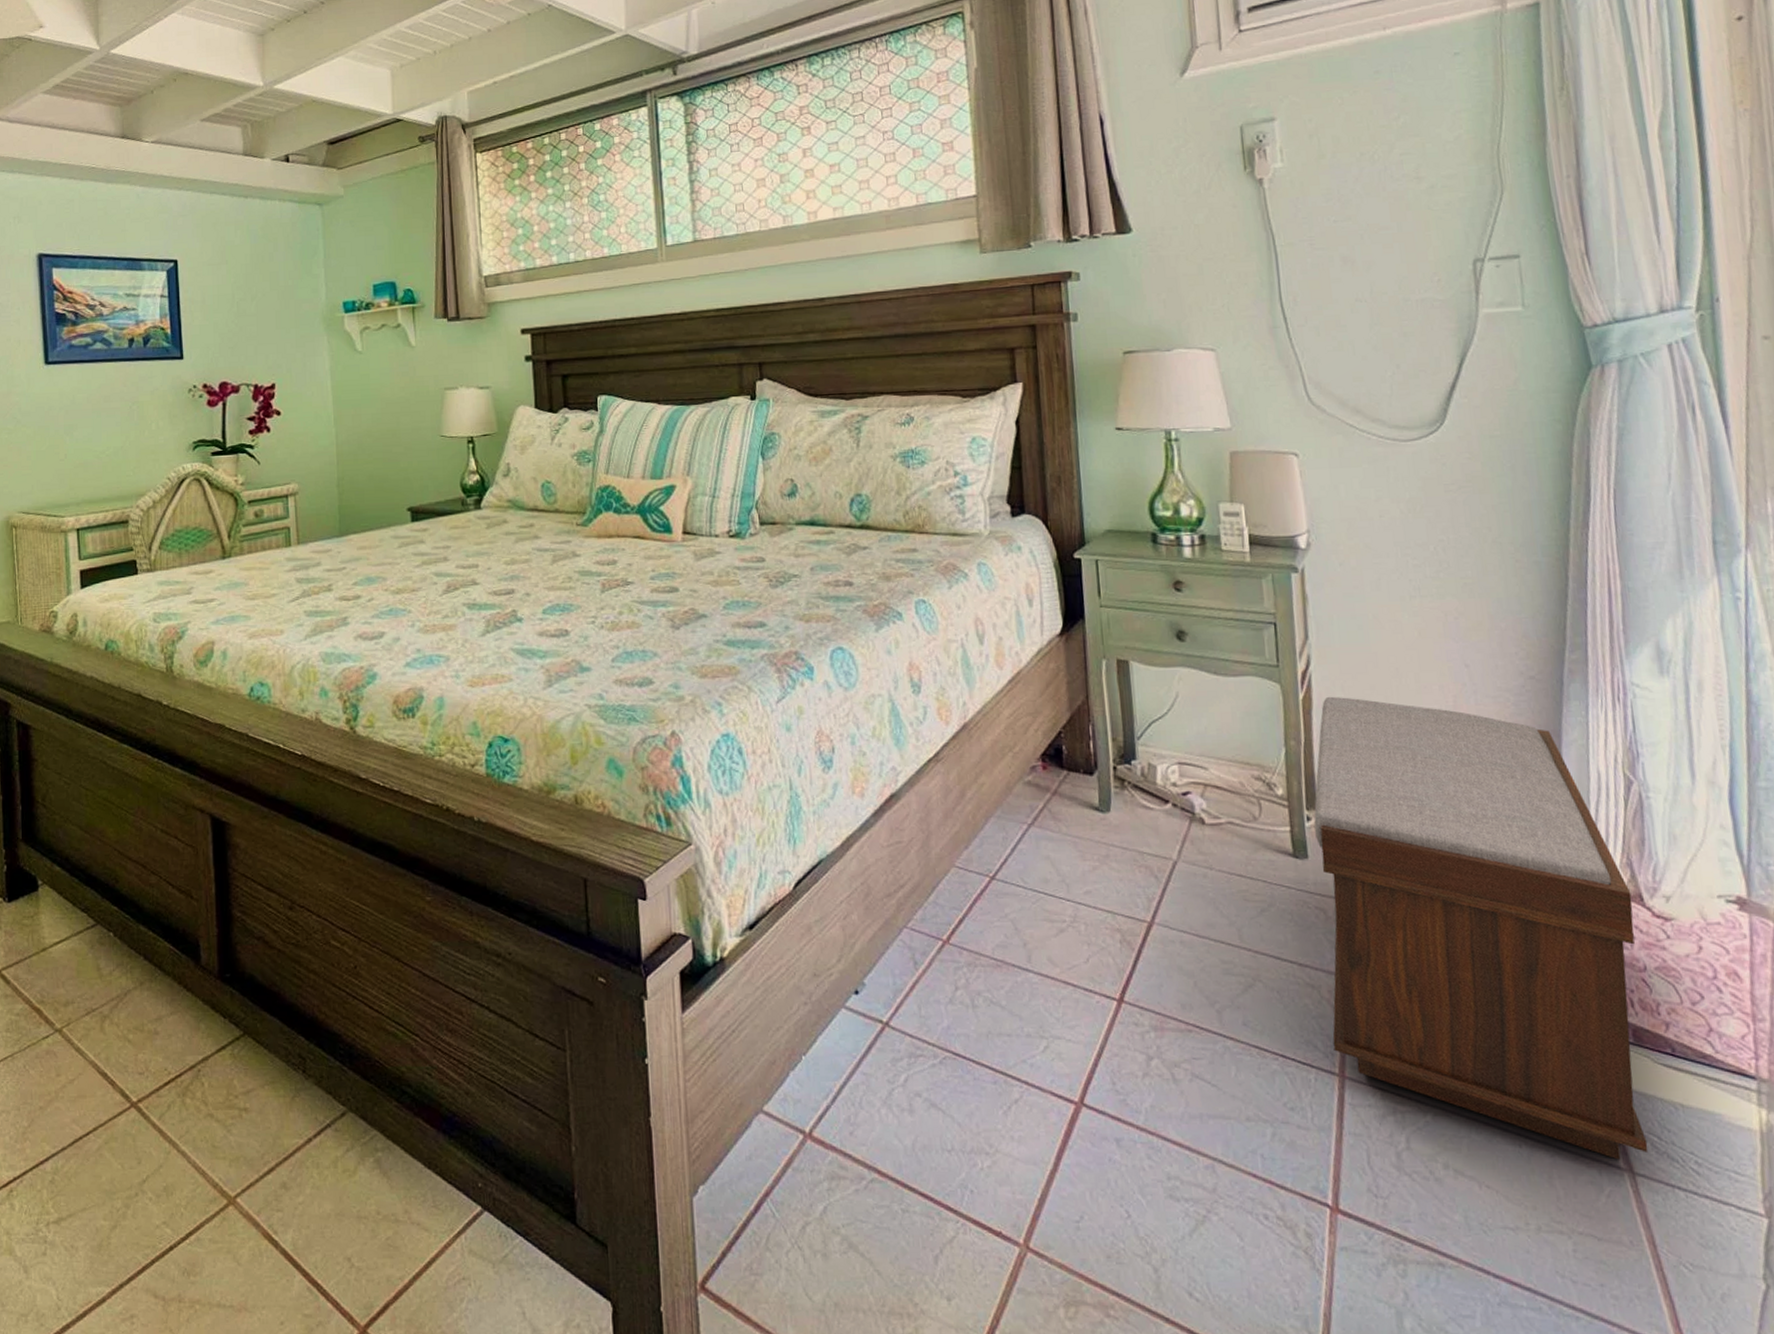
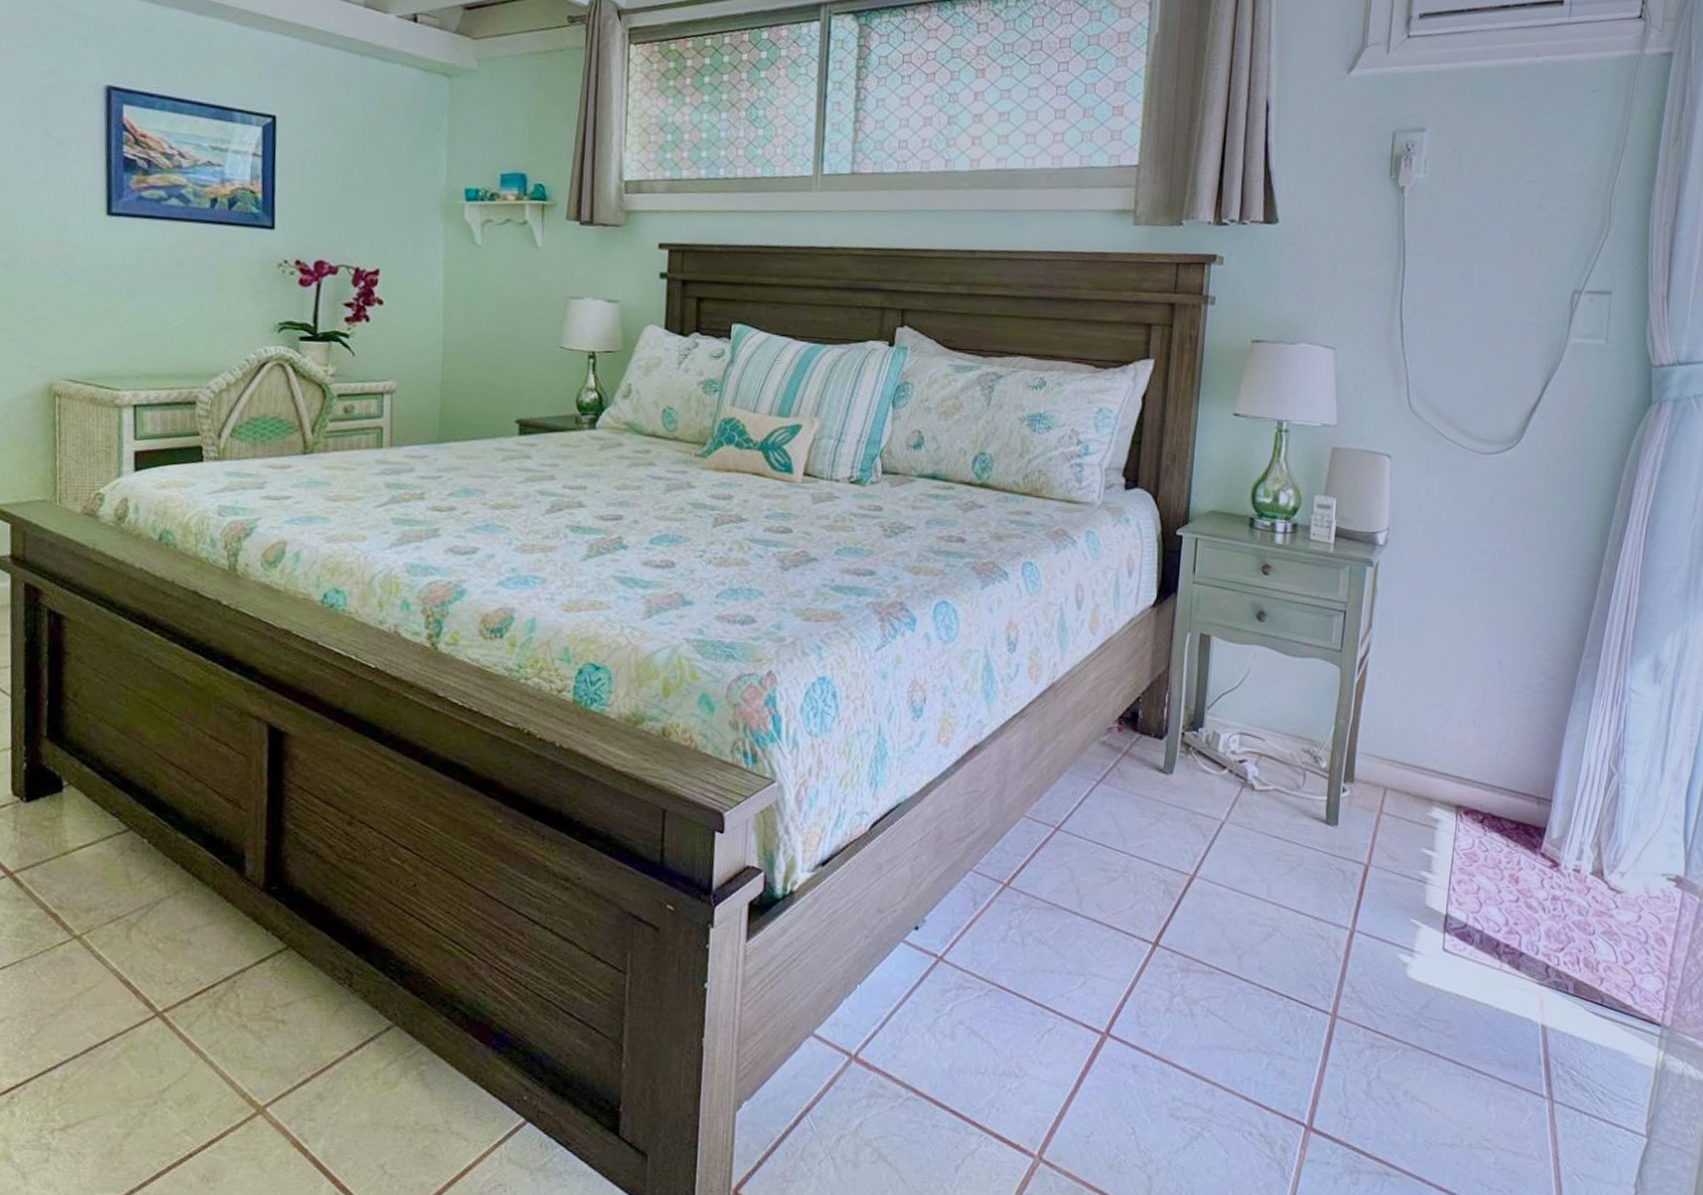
bench: present [1314,696,1648,1160] -> none [1331,681,1595,1090]

